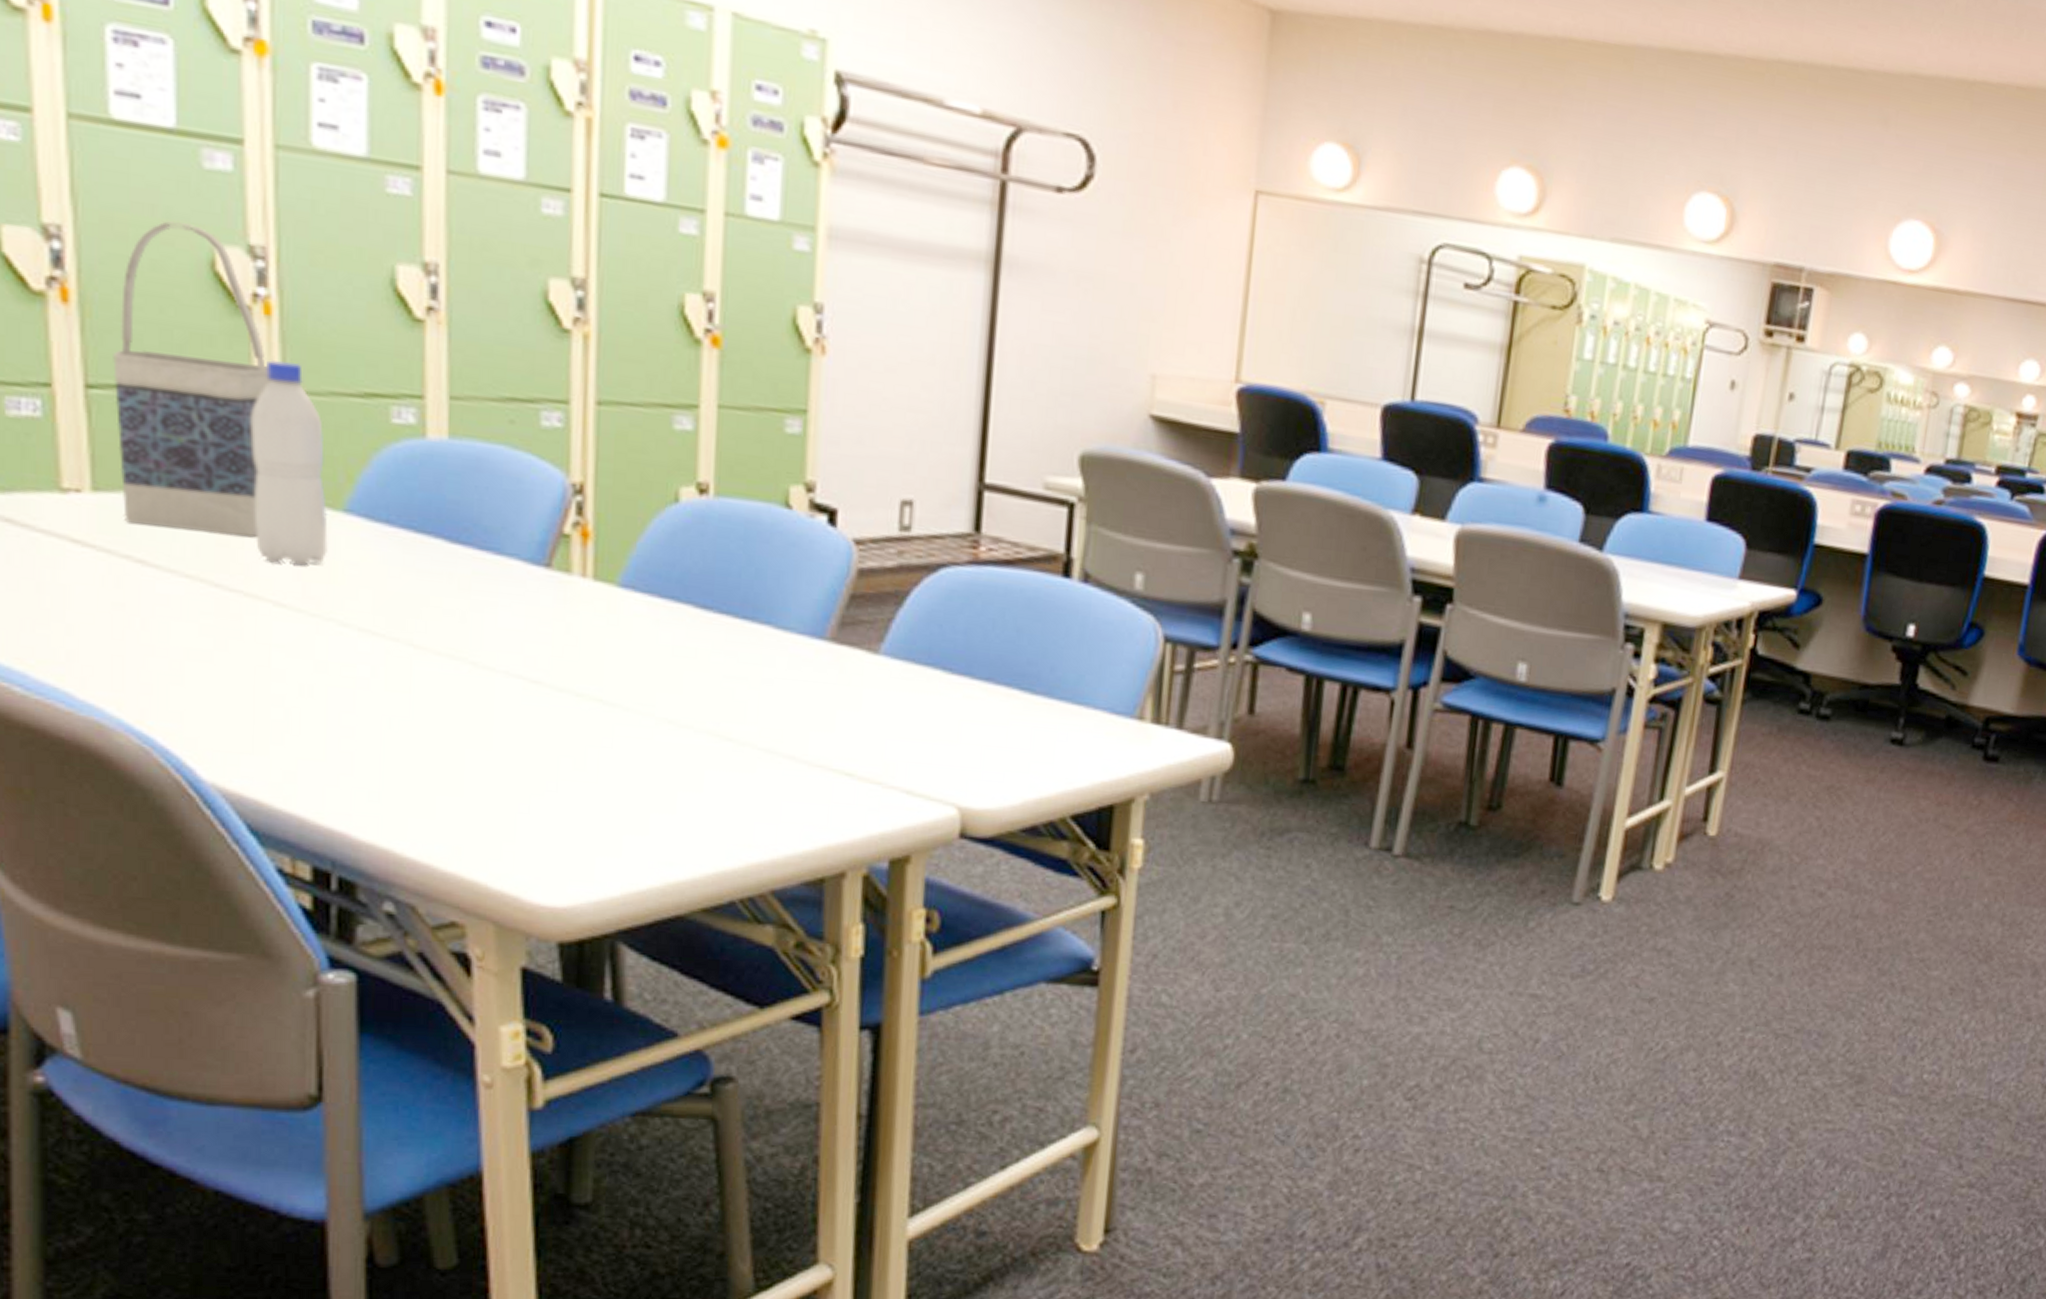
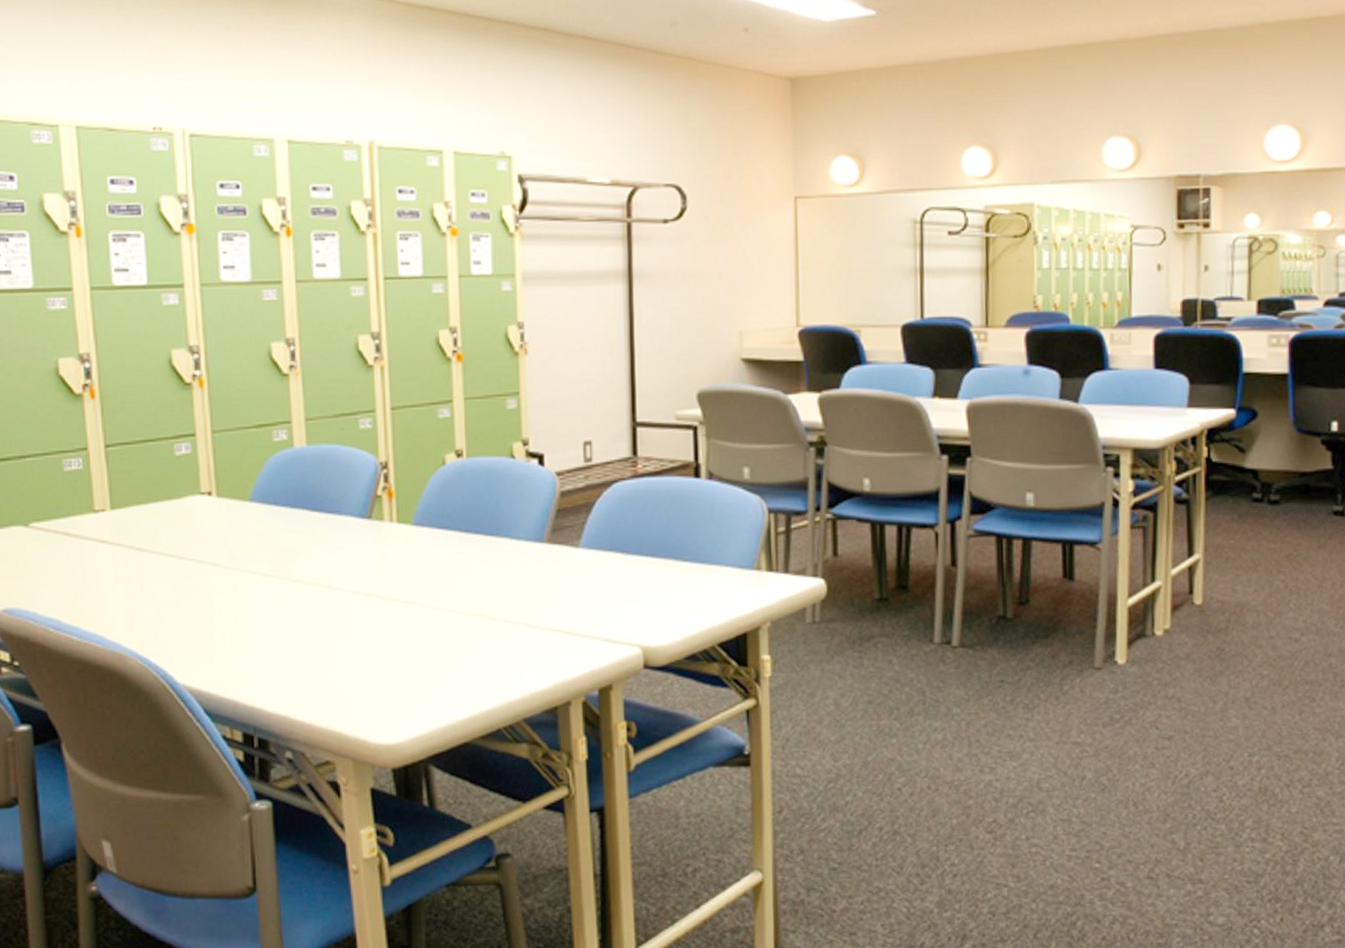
bag: present [113,221,270,538] -> none [119,339,204,526]
water bottle: present [250,359,328,566] -> none [195,412,241,539]

